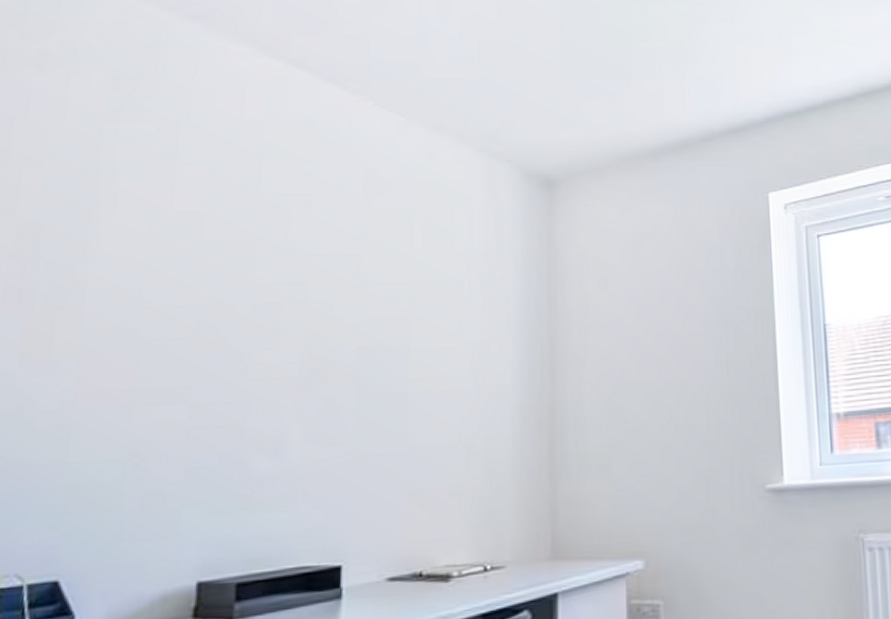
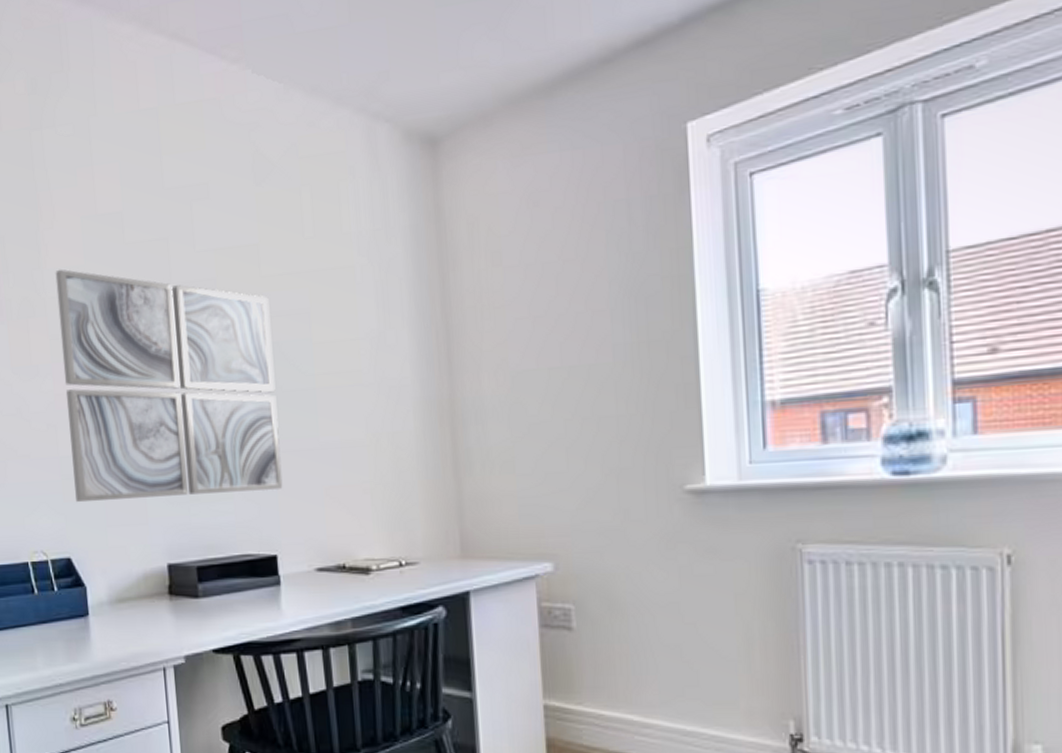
wall art: none [81,261,366,514] -> present [55,269,283,502]

